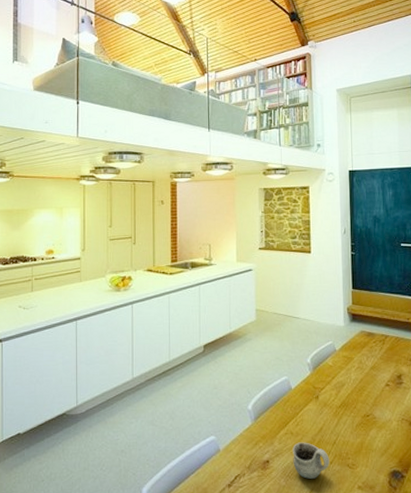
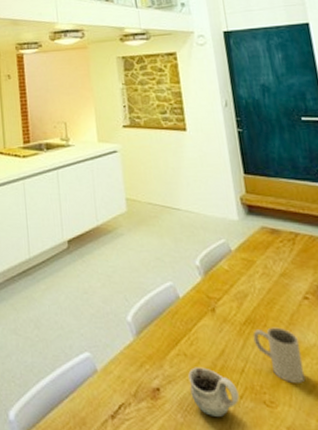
mug: none [345,408,380,449] -> present [253,327,306,383]

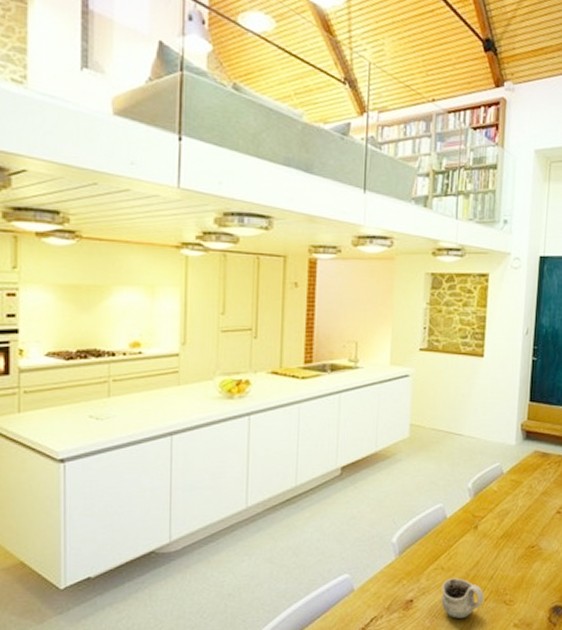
mug: present [253,327,306,383] -> none [506,538,545,584]

